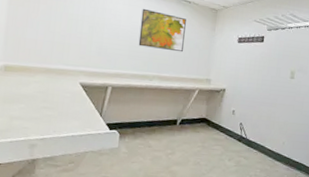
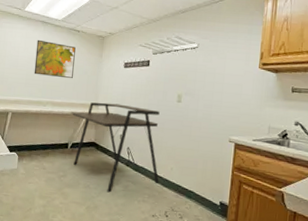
desk: none [180,77,273,169] -> present [70,102,160,193]

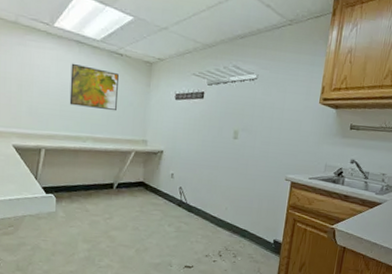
desk: present [70,102,160,193] -> none [115,138,215,234]

